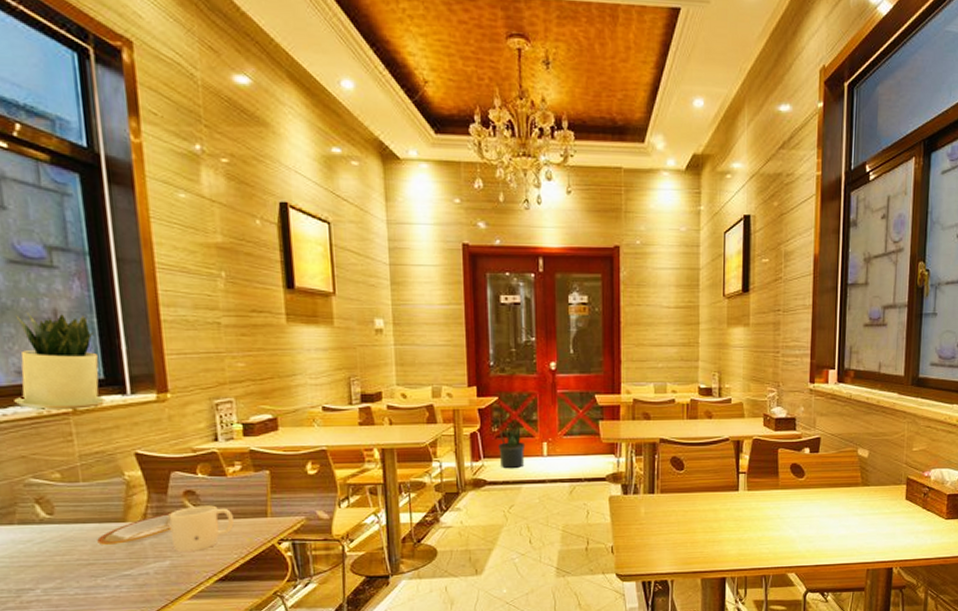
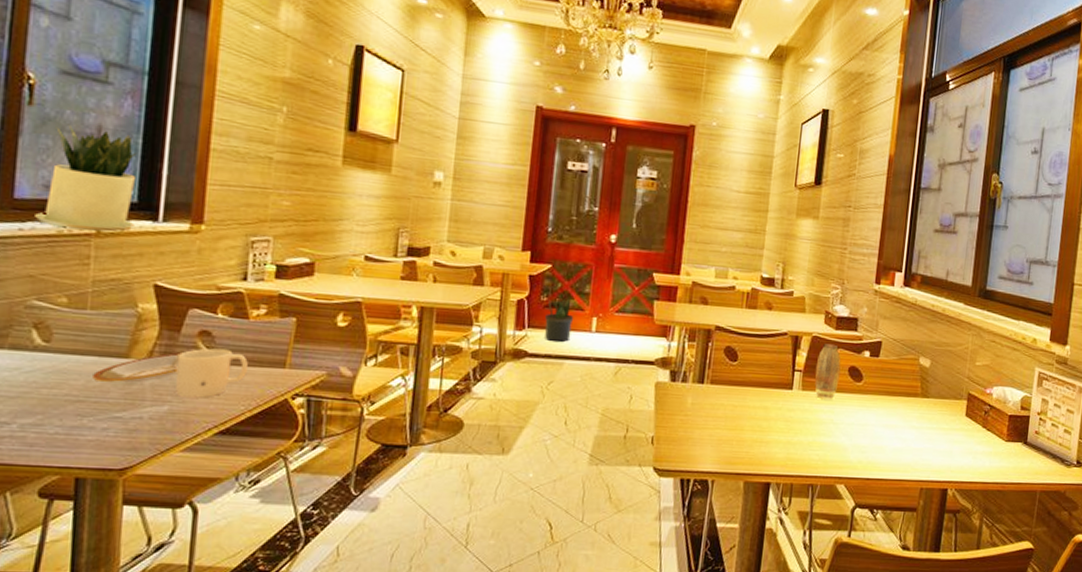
vase: none [758,445,783,497] -> present [814,343,841,400]

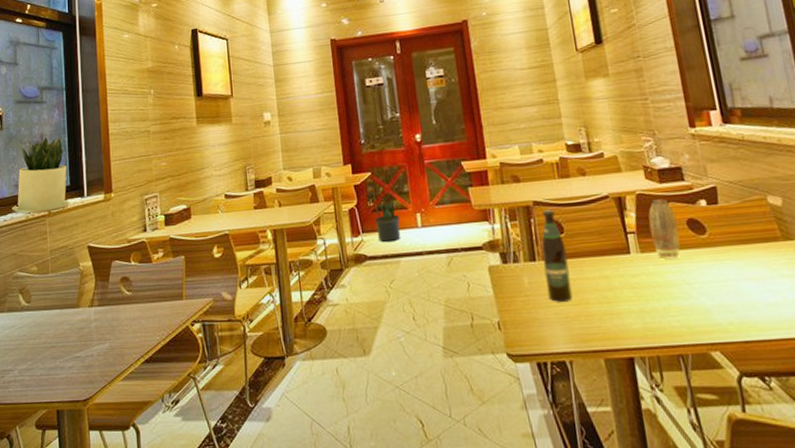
plate: present [92,352,181,383] -> none [58,298,111,329]
mug: present [175,348,248,398] -> none [109,290,157,335]
bottle: none [707,335,736,425] -> present [541,209,573,302]

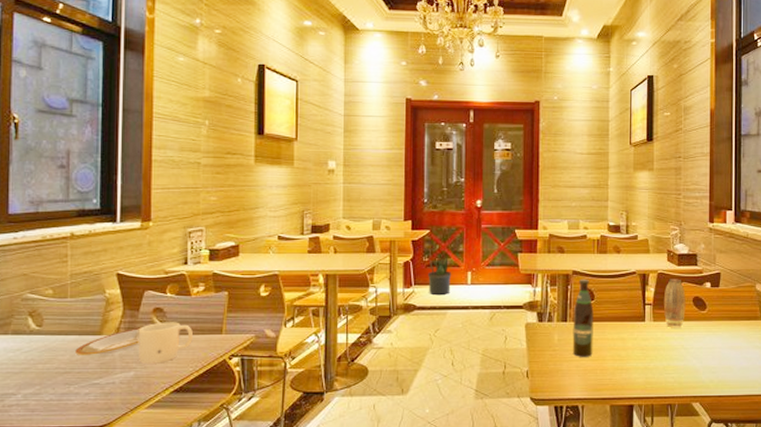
planter: present [12,137,70,214] -> none [25,151,99,234]
plate: none [58,298,111,329] -> present [75,327,141,355]
mug: none [109,290,157,335] -> present [138,322,193,364]

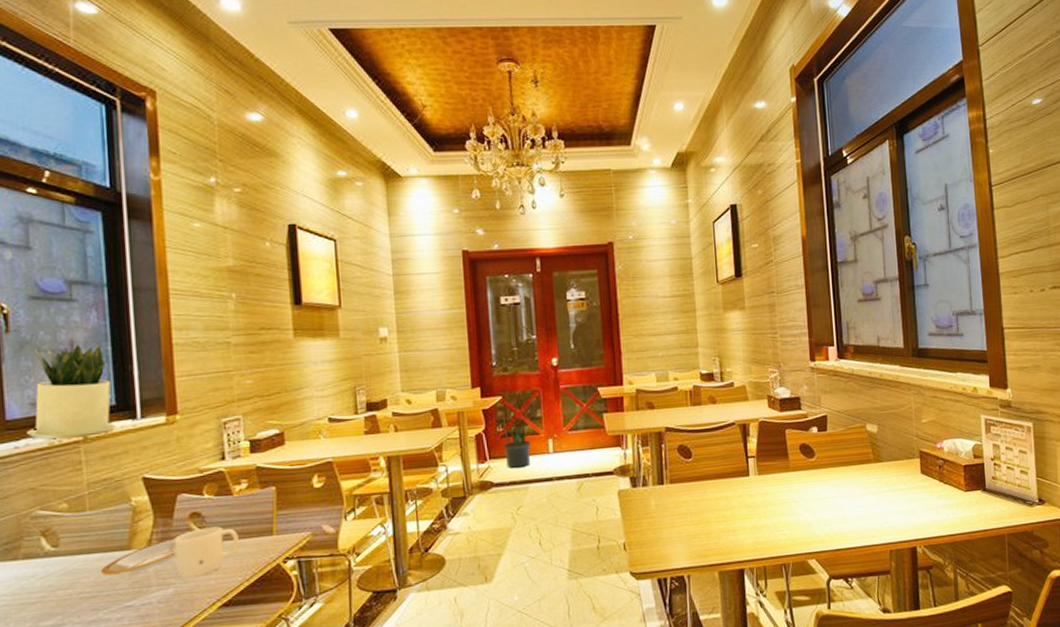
planter: none [25,151,99,234] -> present [27,344,116,440]
bottle: present [572,278,594,357] -> none [669,435,695,522]
vase: present [663,279,686,328] -> none [767,426,793,481]

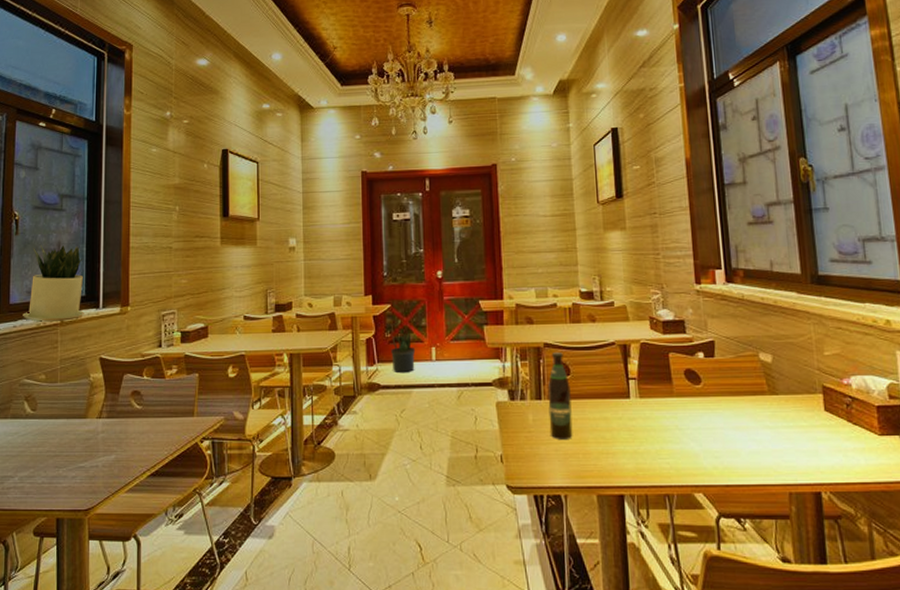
plate: present [101,536,177,576] -> none [64,410,121,438]
mug: present [174,526,239,578] -> none [118,405,167,447]
bottle: none [669,435,695,522] -> present [547,351,573,439]

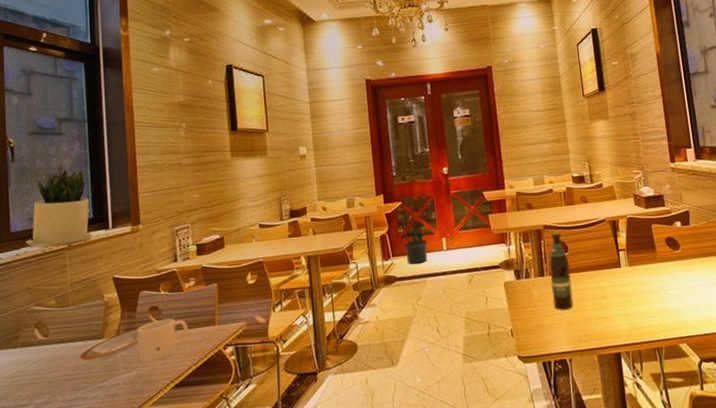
plate: none [64,410,121,438] -> present [80,327,139,361]
mug: none [118,405,167,447] -> present [137,318,188,363]

